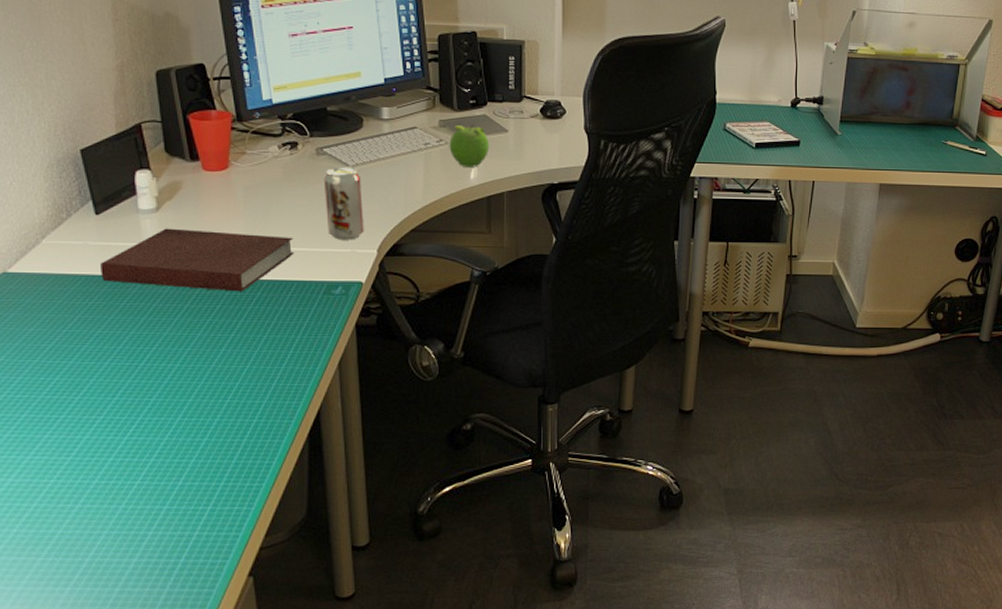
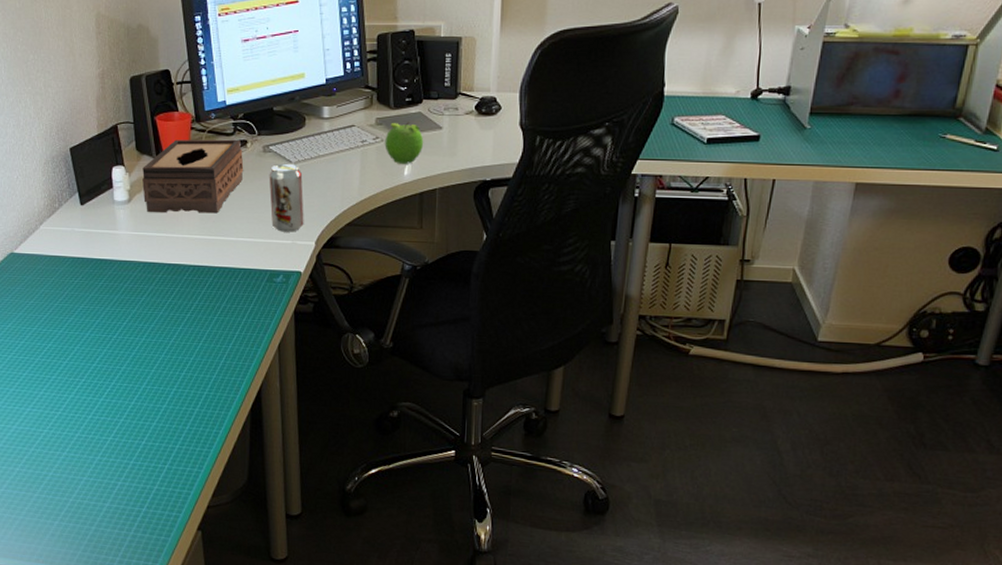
notebook: present [101,228,295,292] -> none [84,218,242,277]
tissue box: none [173,140,295,223] -> present [142,139,244,214]

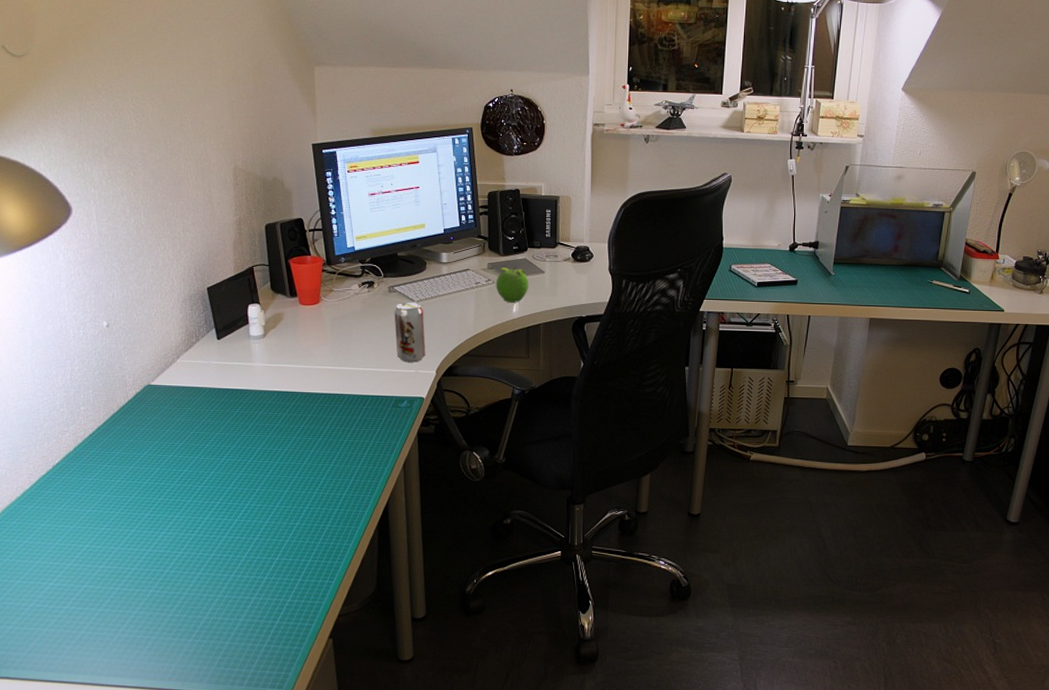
tissue box: present [142,139,244,214] -> none [277,280,371,347]

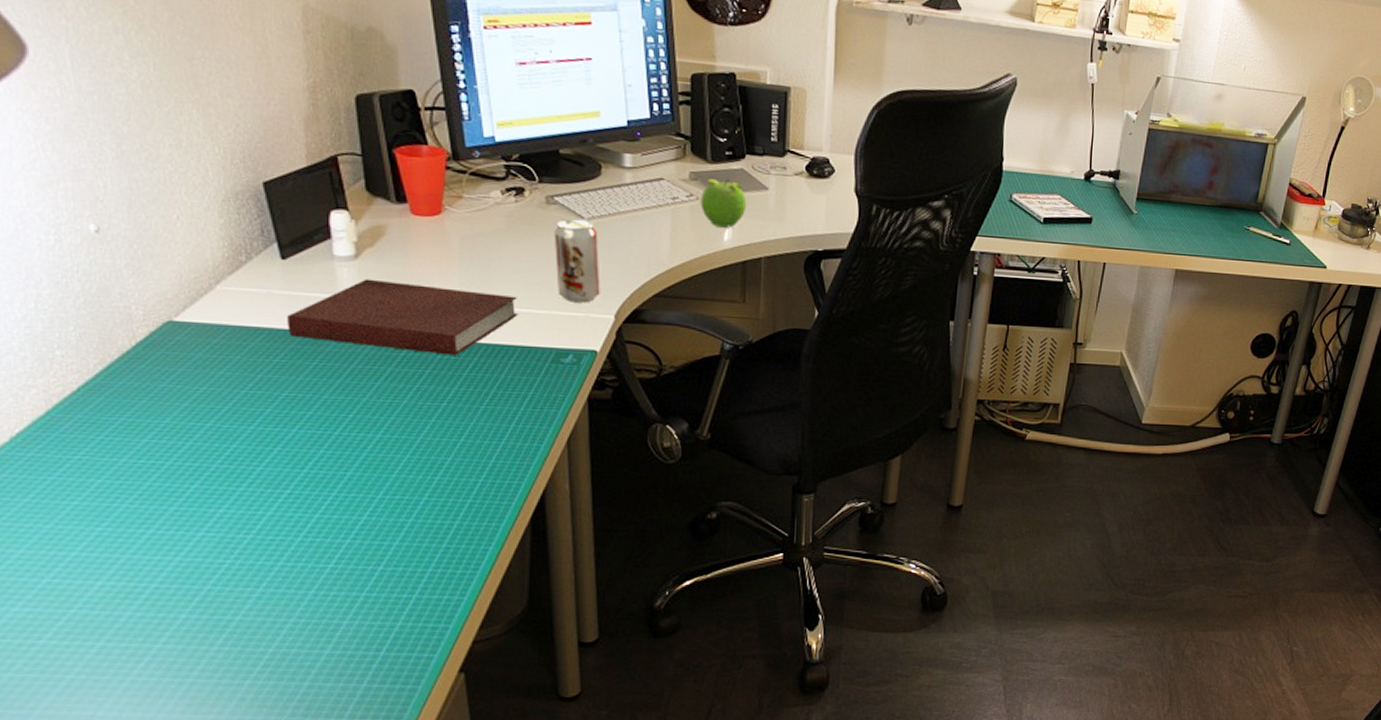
notebook: none [220,351,370,404] -> present [287,279,519,356]

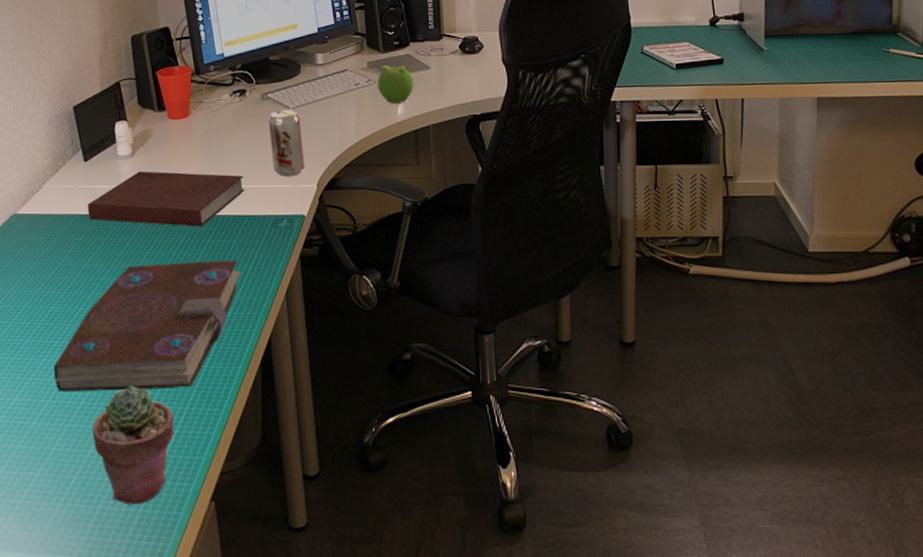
book: none [236,397,509,551] -> present [53,260,241,393]
potted succulent: none [296,543,413,680] -> present [93,386,175,505]

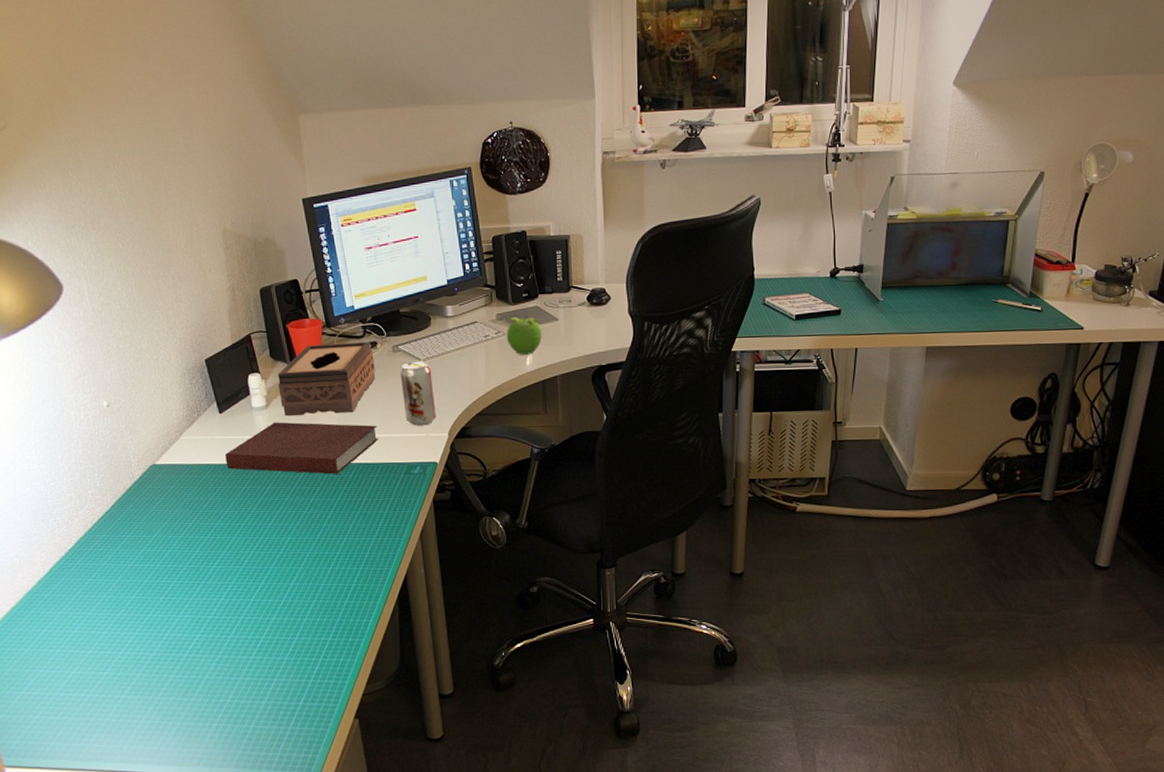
book: present [53,260,241,393] -> none [201,505,377,628]
potted succulent: present [93,386,175,505] -> none [242,620,319,724]
tissue box: none [145,89,244,166] -> present [278,341,376,417]

